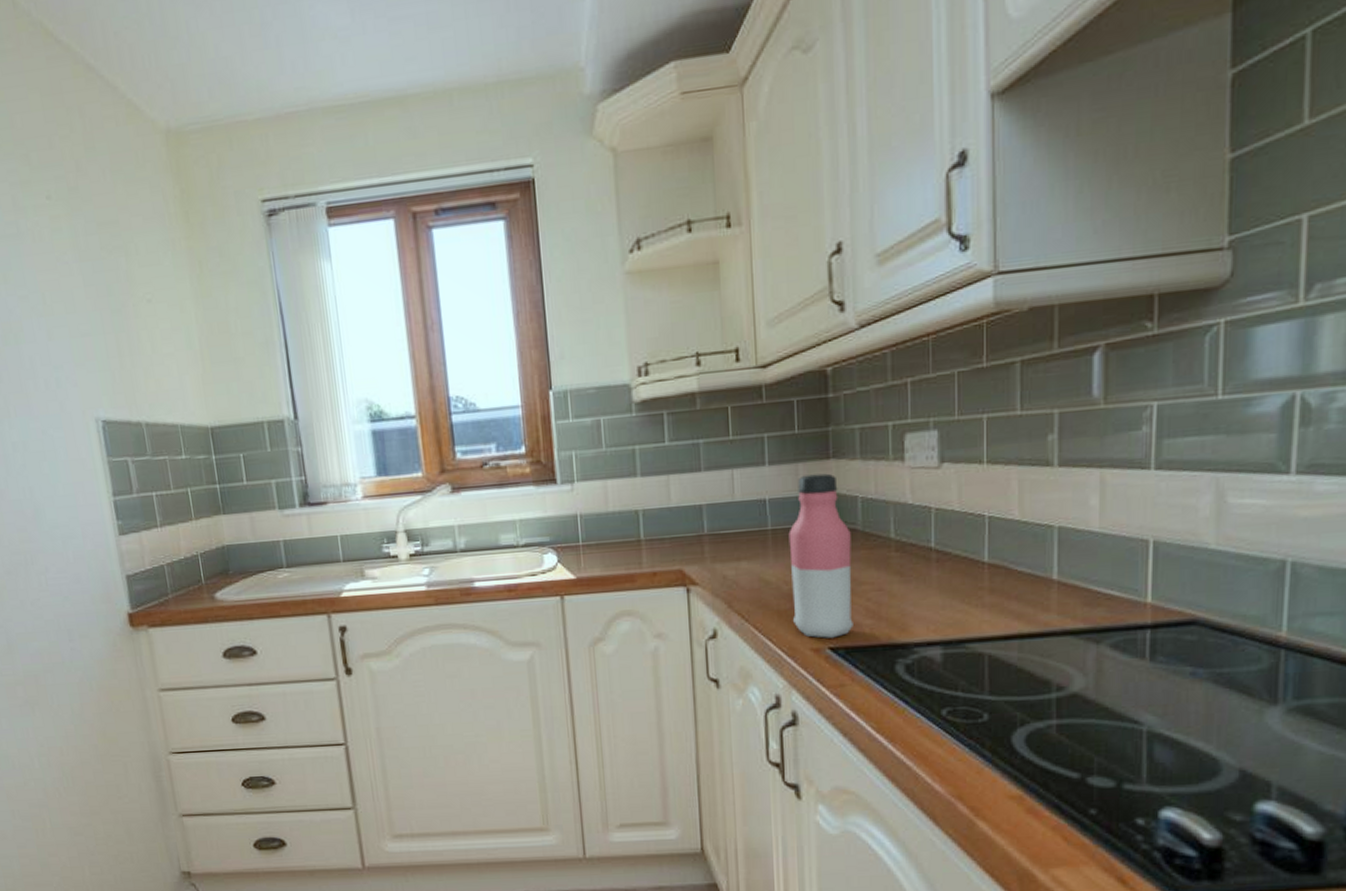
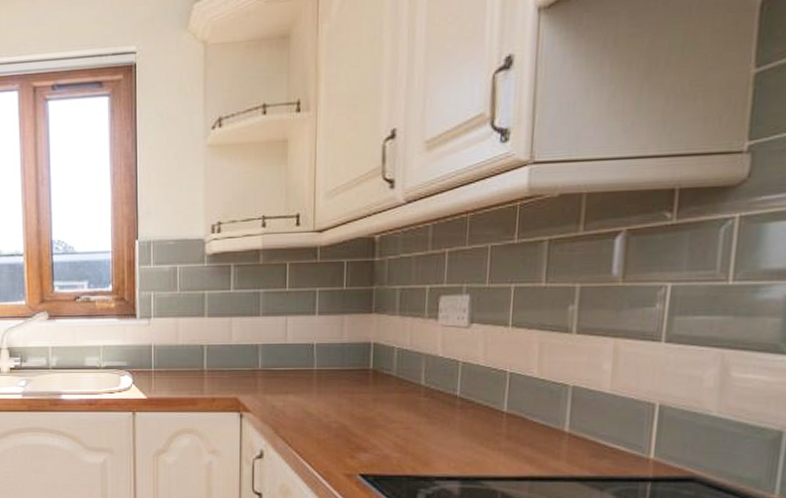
water bottle: present [788,473,853,638] -> none [330,325,386,466]

